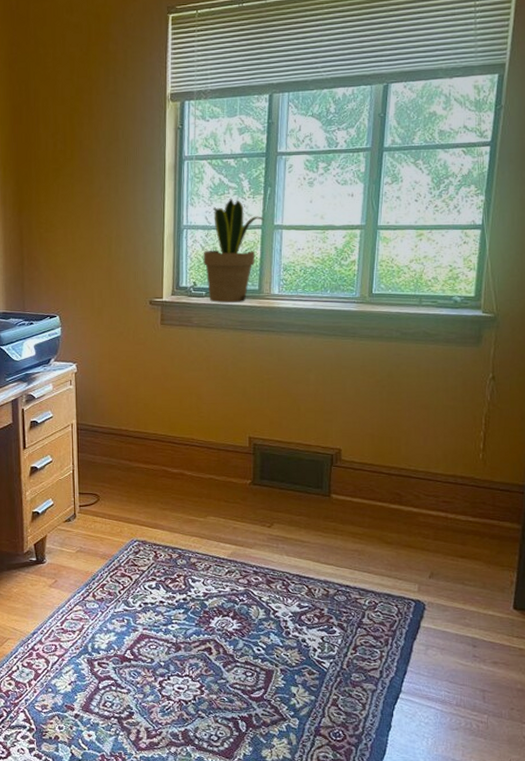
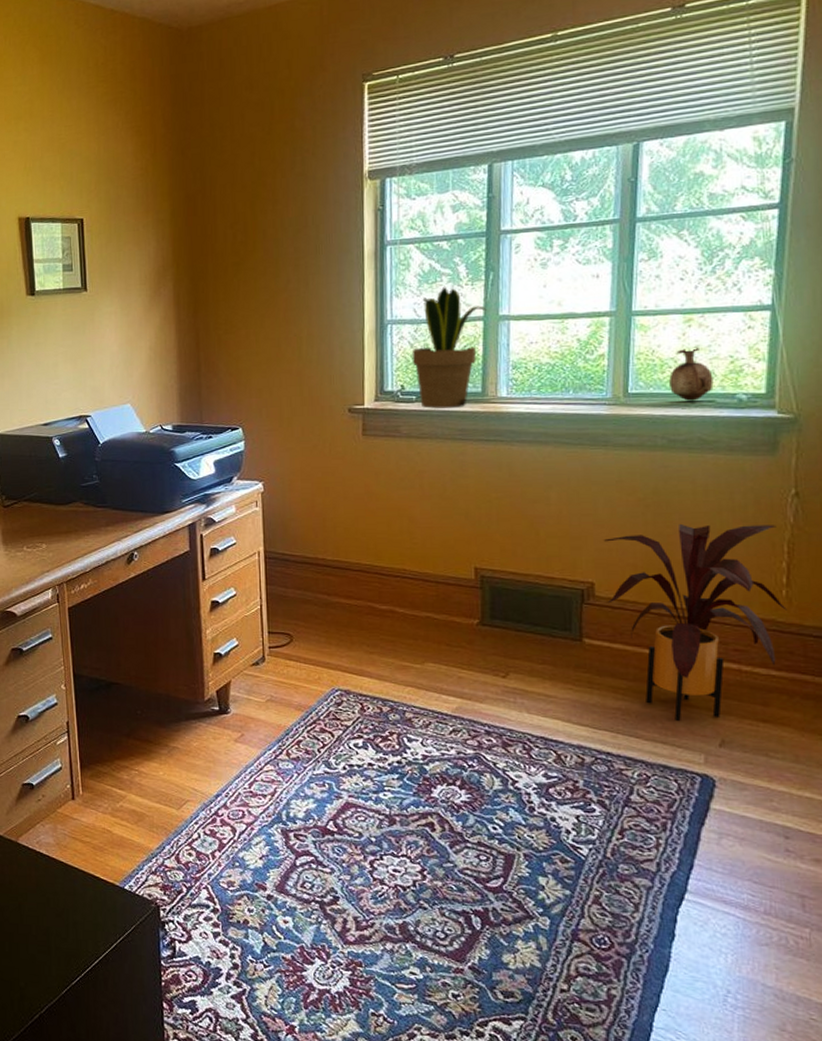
house plant: none [350,401,482,559] -> present [604,523,787,722]
vase: none [404,258,437,301] -> present [669,348,714,401]

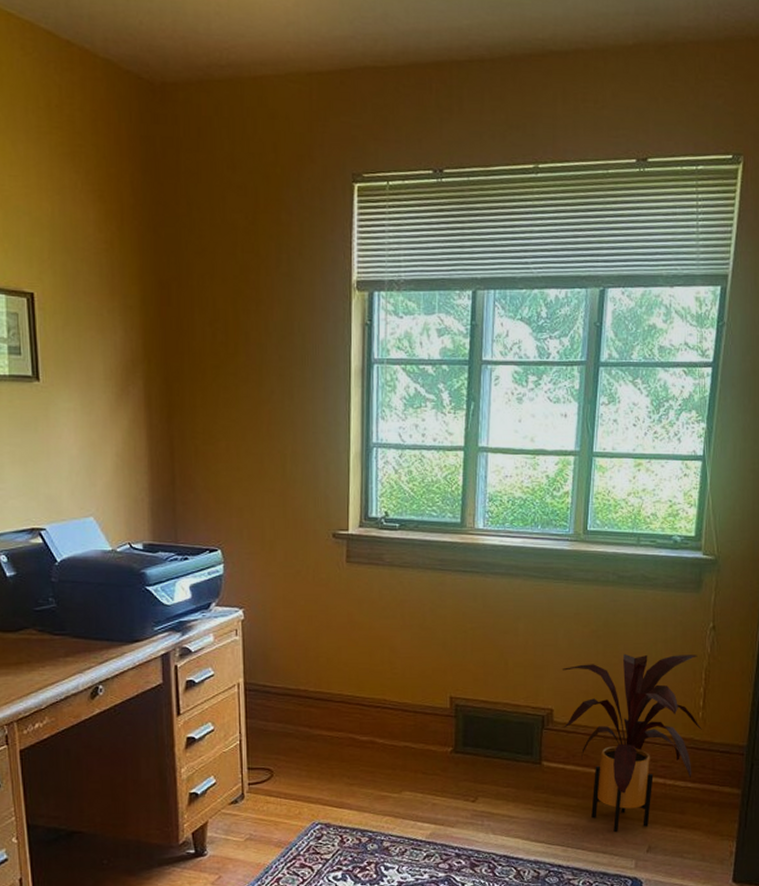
potted plant: present [412,286,487,410] -> none [396,412,467,539]
vase: present [669,348,714,401] -> none [621,491,656,540]

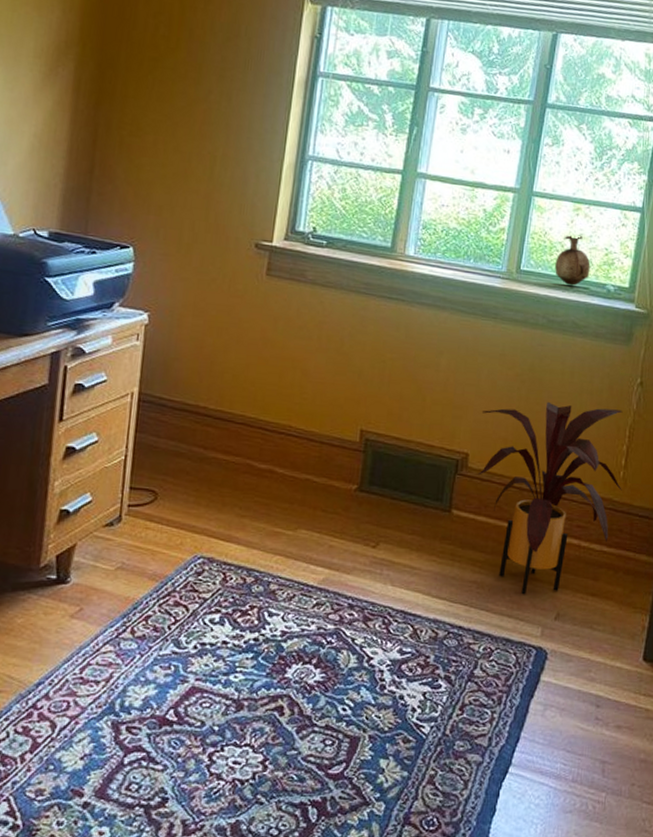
vase: none [621,491,656,540] -> present [555,235,591,286]

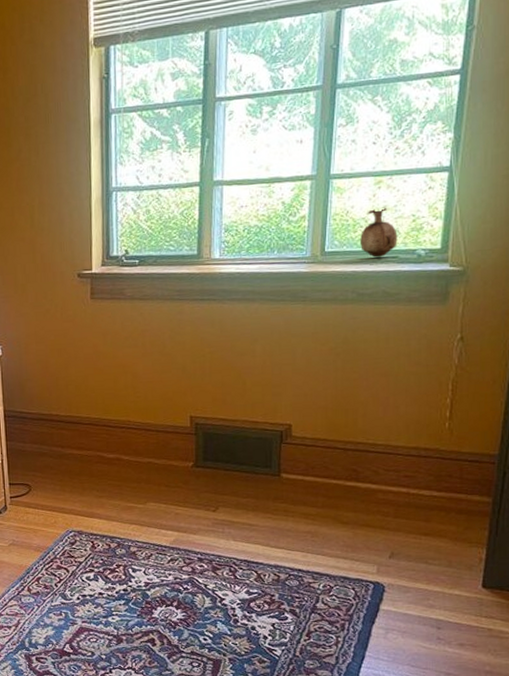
house plant: present [479,401,623,595] -> none [301,366,449,540]

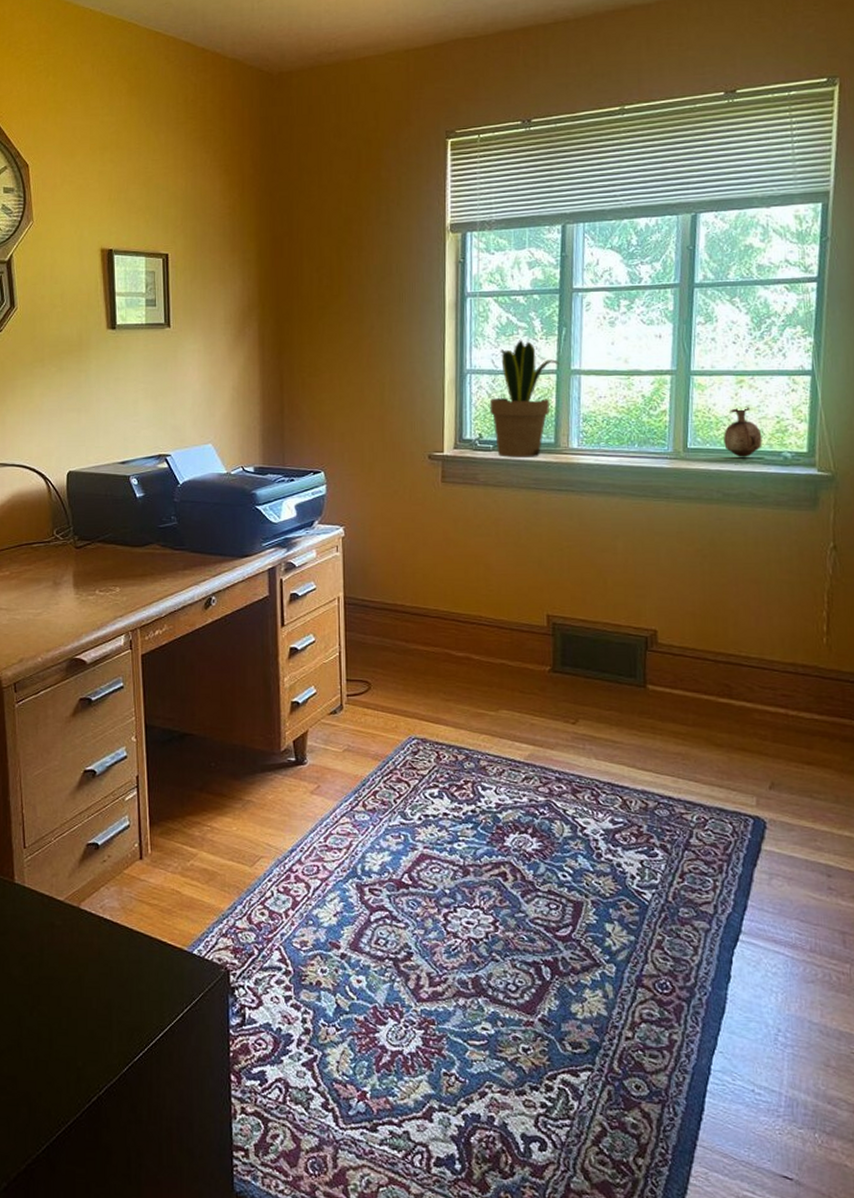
potted plant: none [135,153,203,273] -> present [489,339,560,459]

